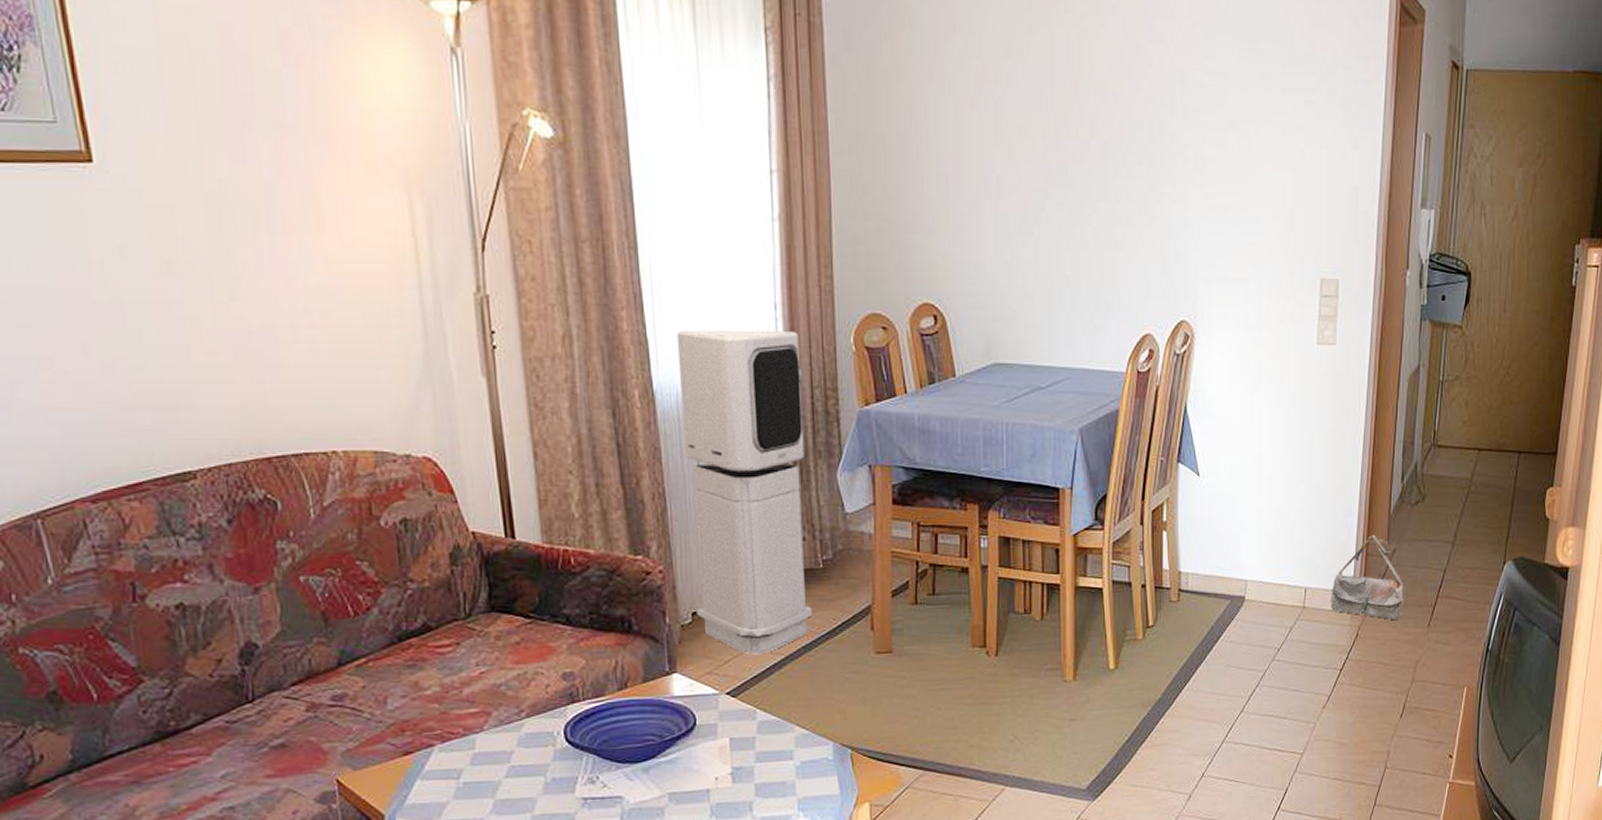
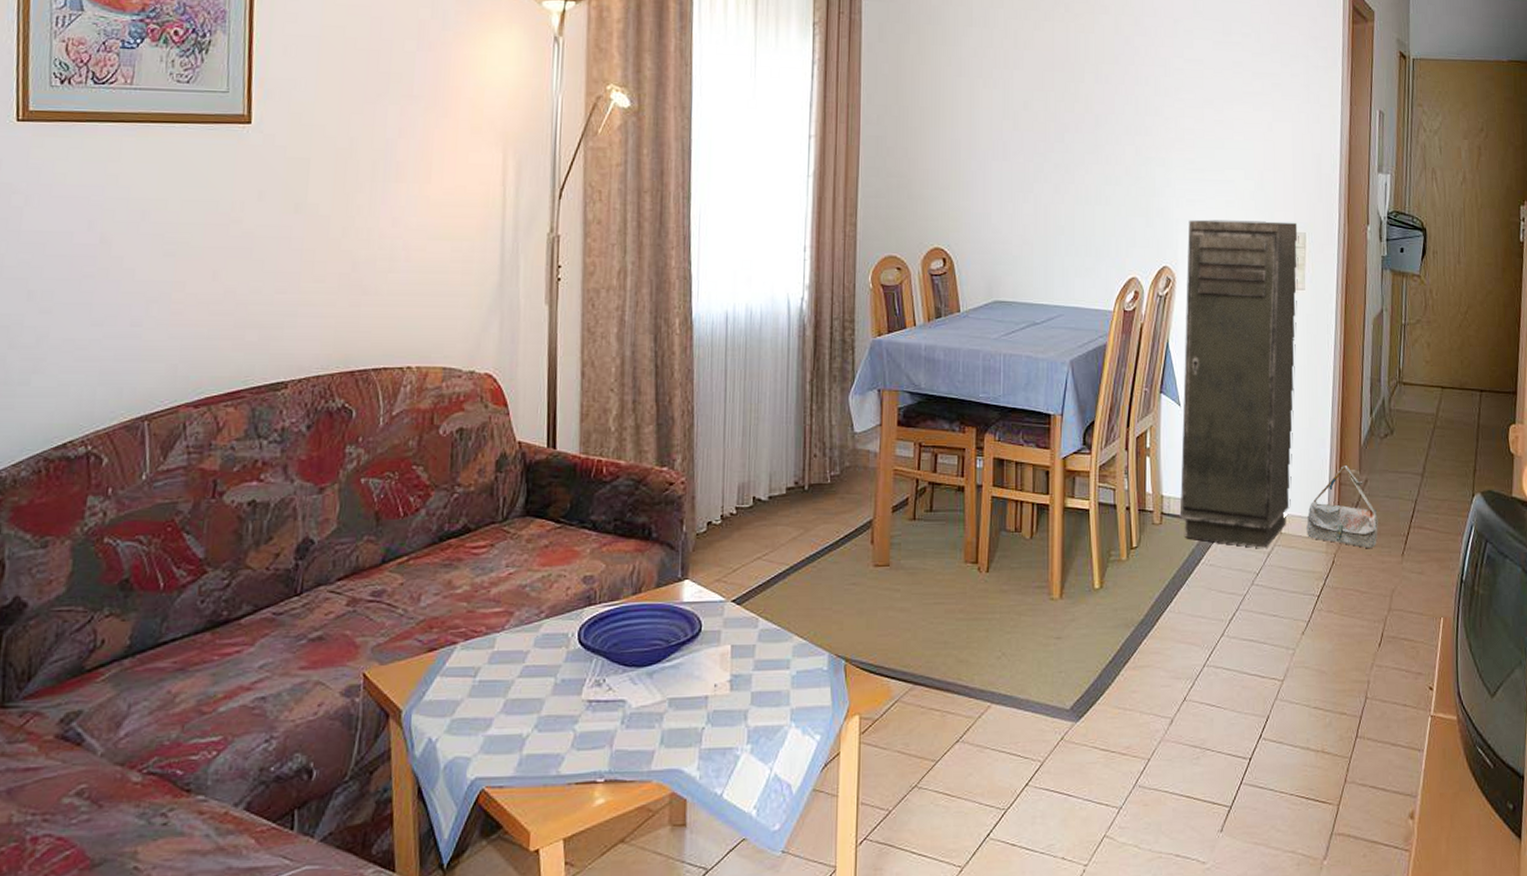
air purifier: present [676,329,812,655] -> none [711,267,825,564]
storage cabinet: none [1198,265,1331,623] -> present [1179,219,1299,548]

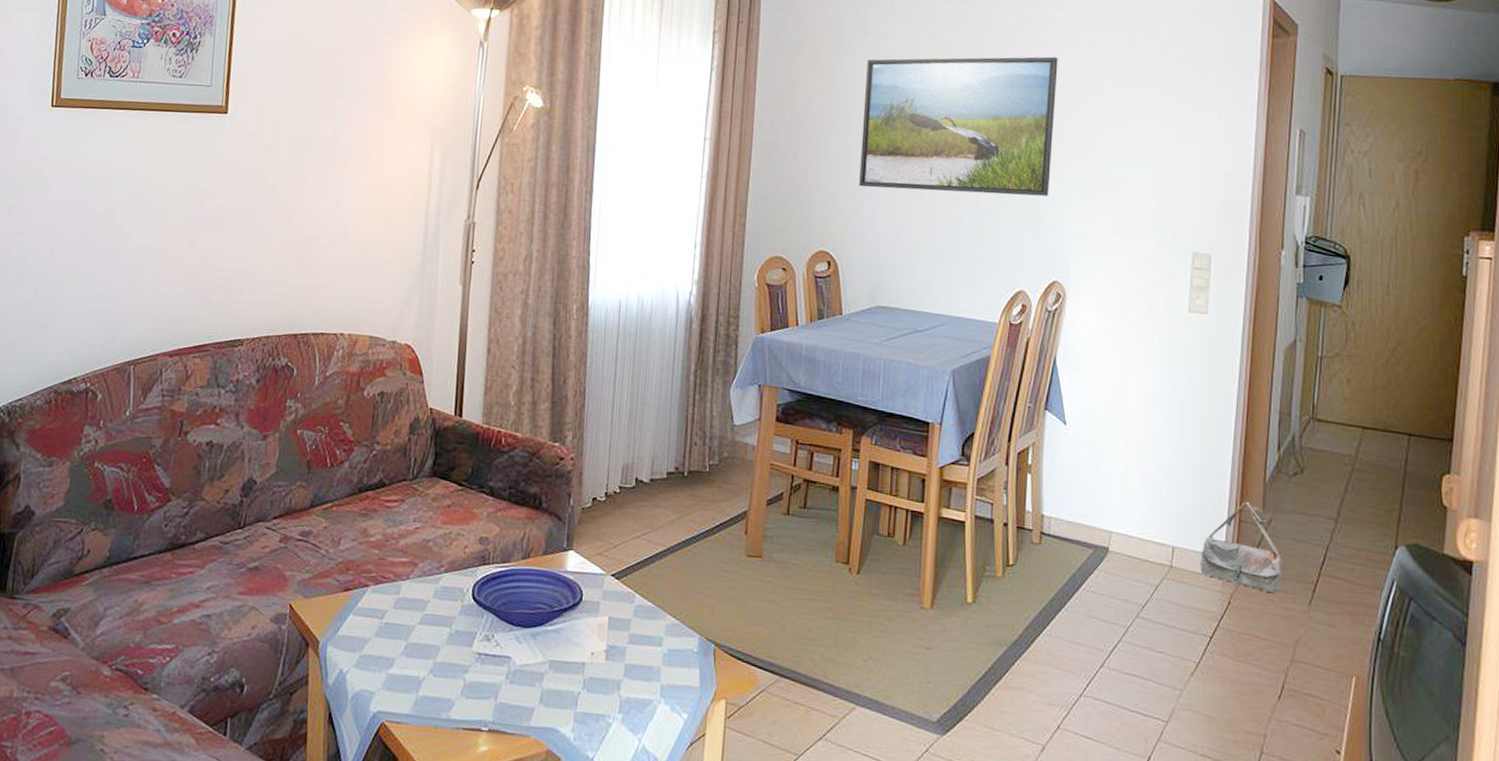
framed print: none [971,44,1159,183] -> present [859,56,1058,197]
storage cabinet: present [1179,219,1299,548] -> none [1060,235,1204,580]

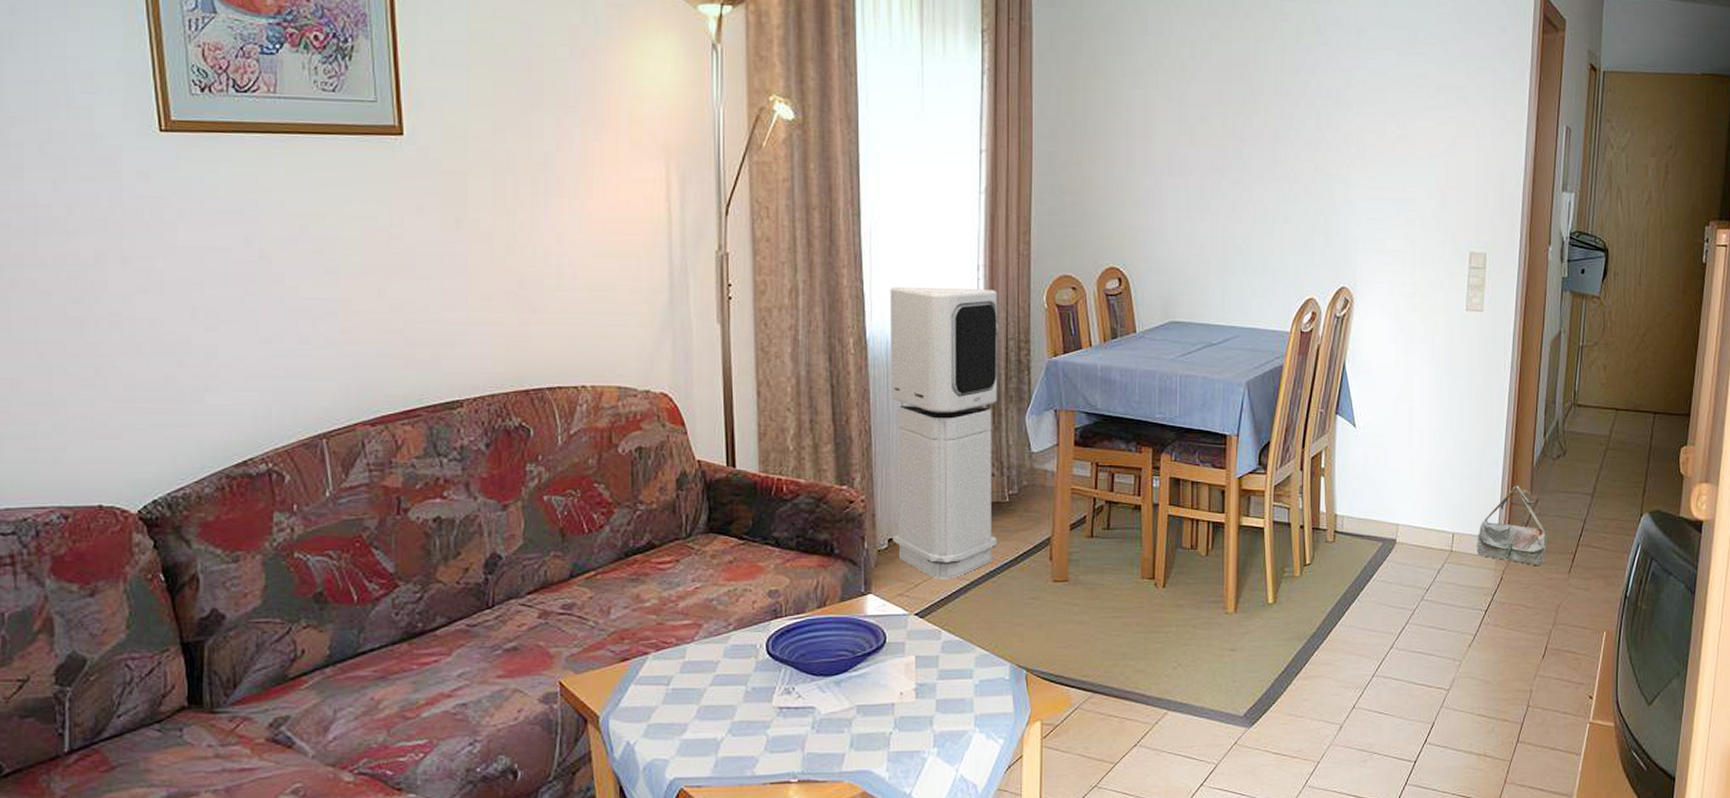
air purifier: none [596,259,711,543] -> present [889,286,1000,579]
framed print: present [859,56,1058,197] -> none [1147,55,1341,202]

